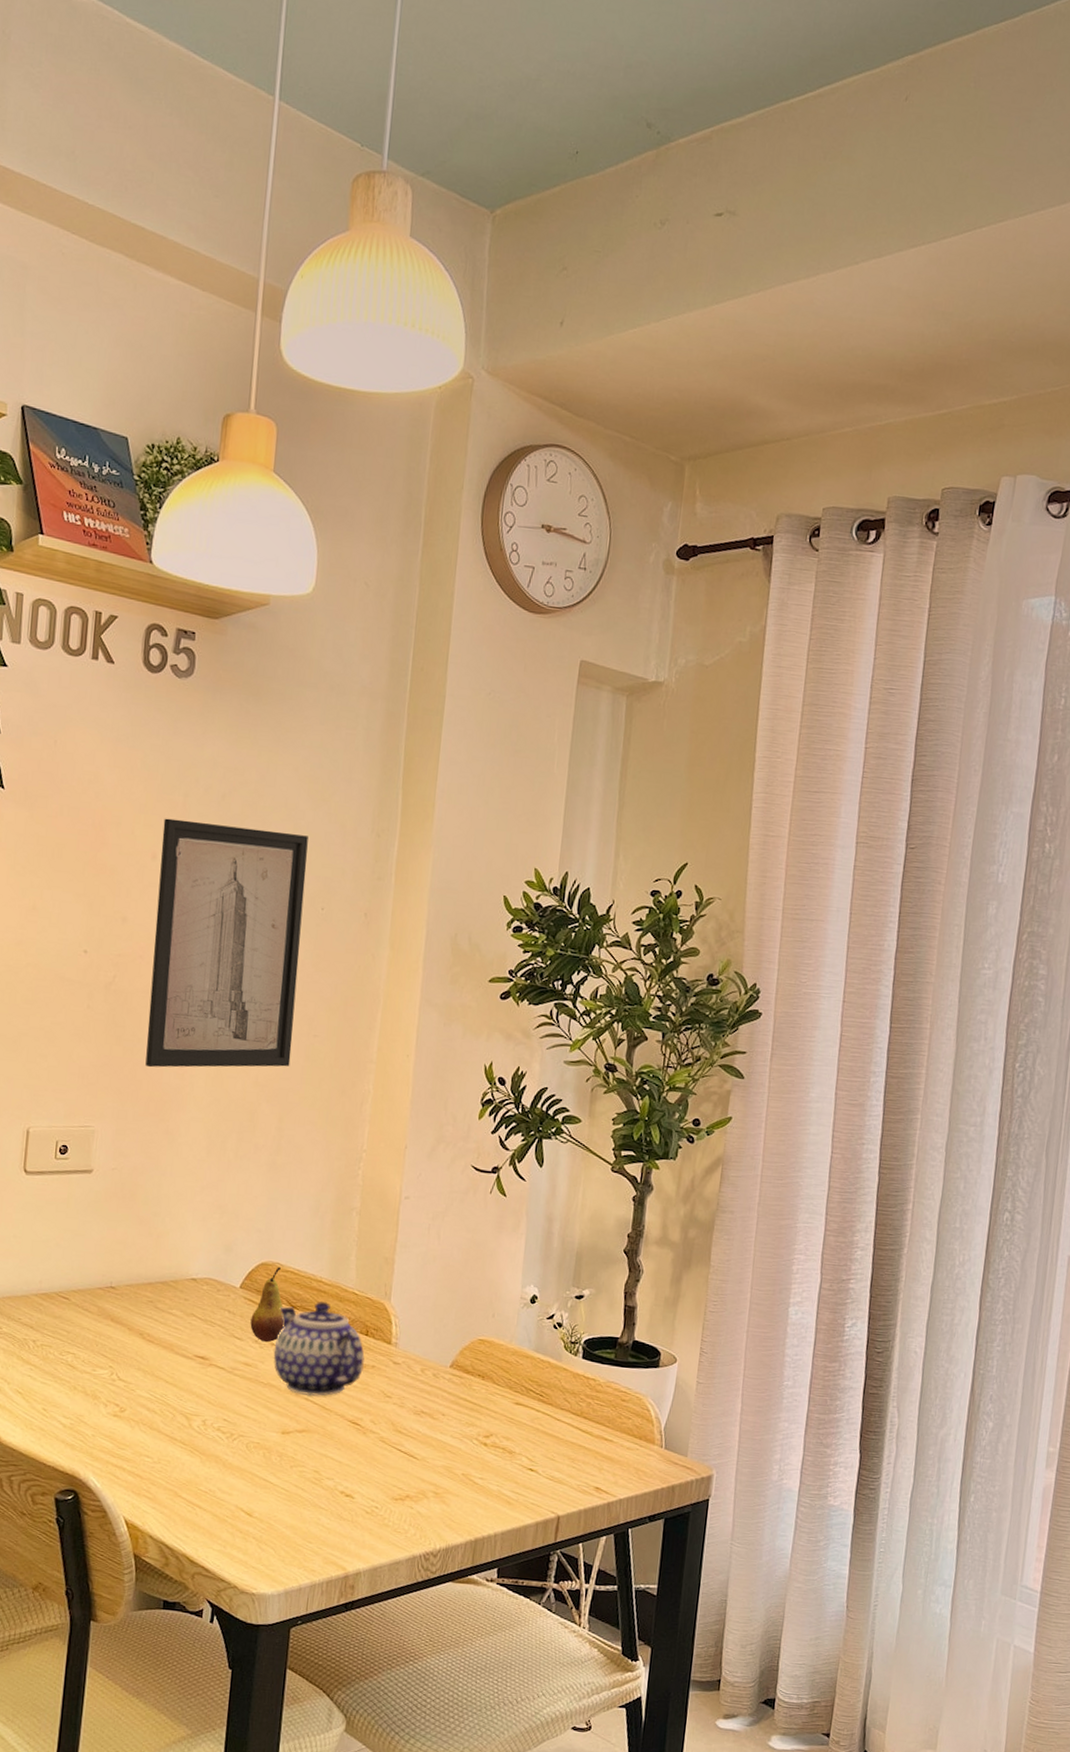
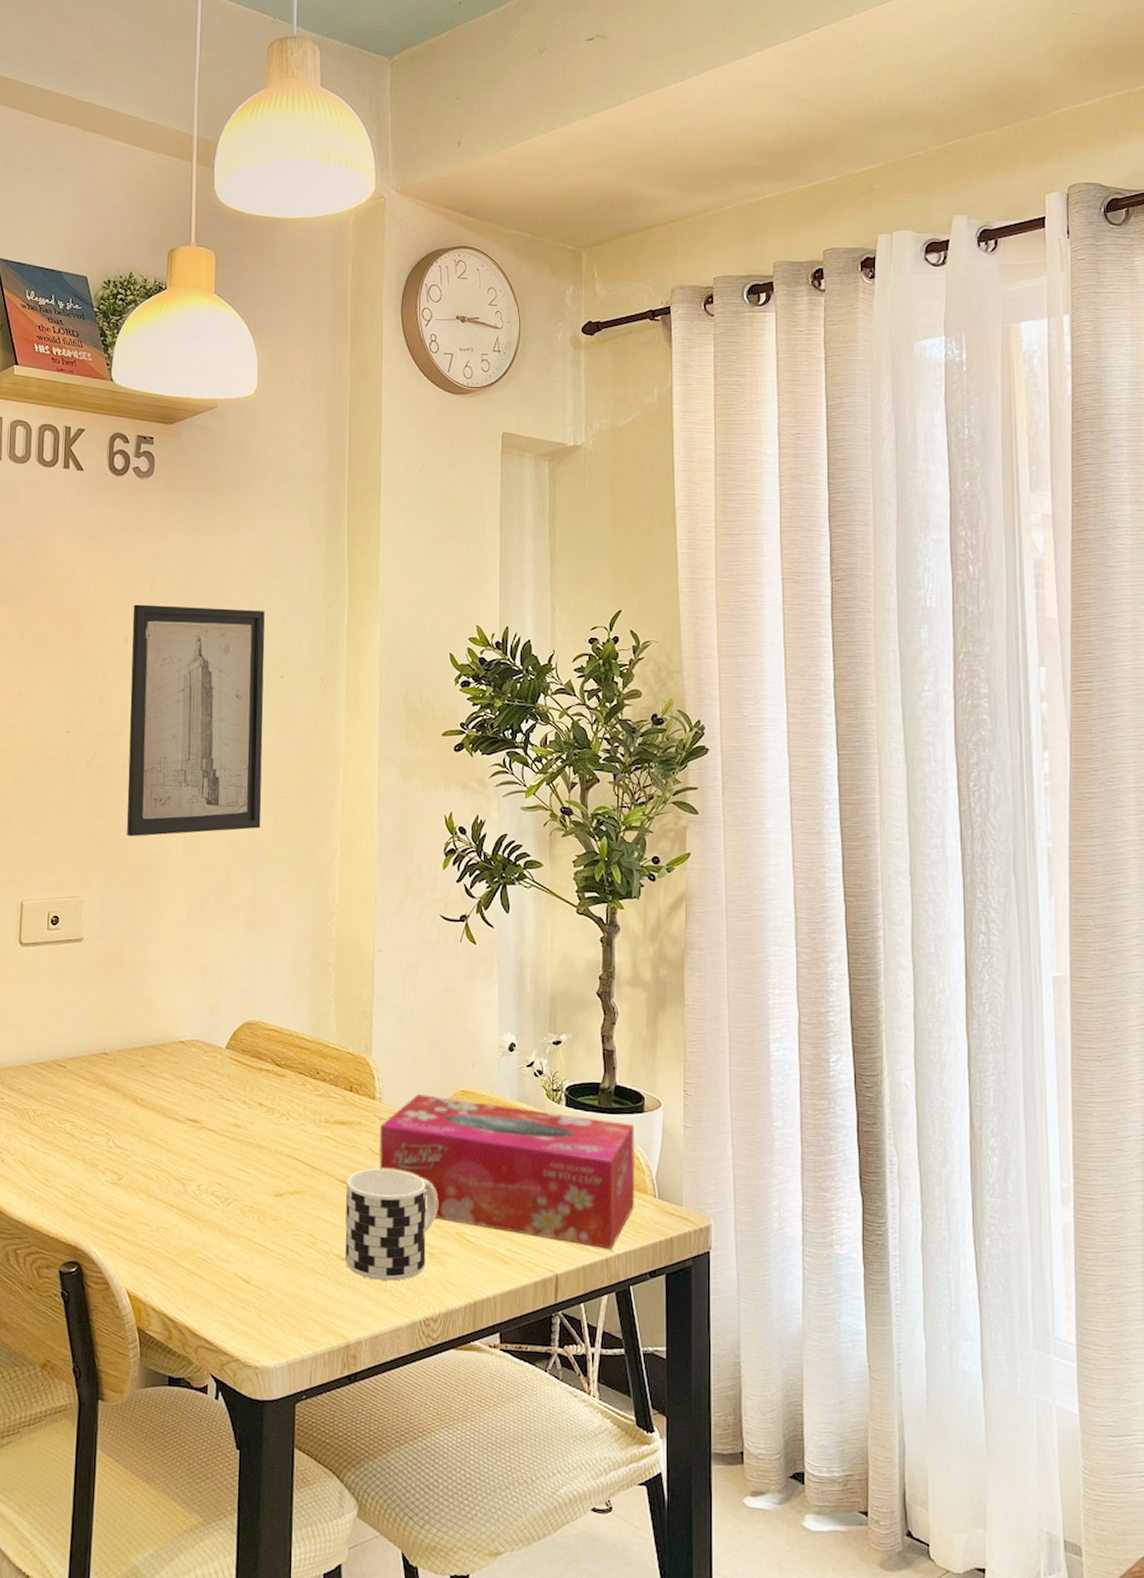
fruit: present [250,1267,284,1343] -> none [238,1025,270,1103]
teapot: present [273,1301,365,1397] -> none [262,1058,350,1157]
cup: none [349,1410,447,1517] -> present [345,1168,437,1281]
tissue box: none [390,1341,649,1494] -> present [378,1094,636,1249]

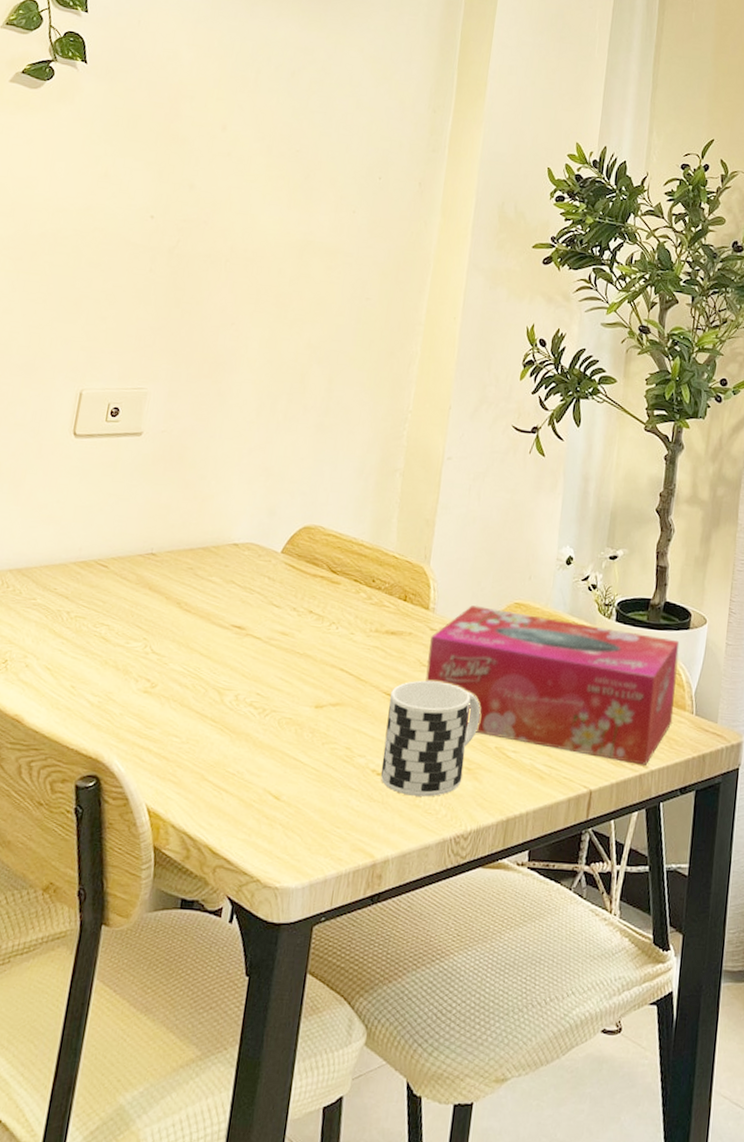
wall art: present [127,604,265,837] -> none [202,93,370,330]

